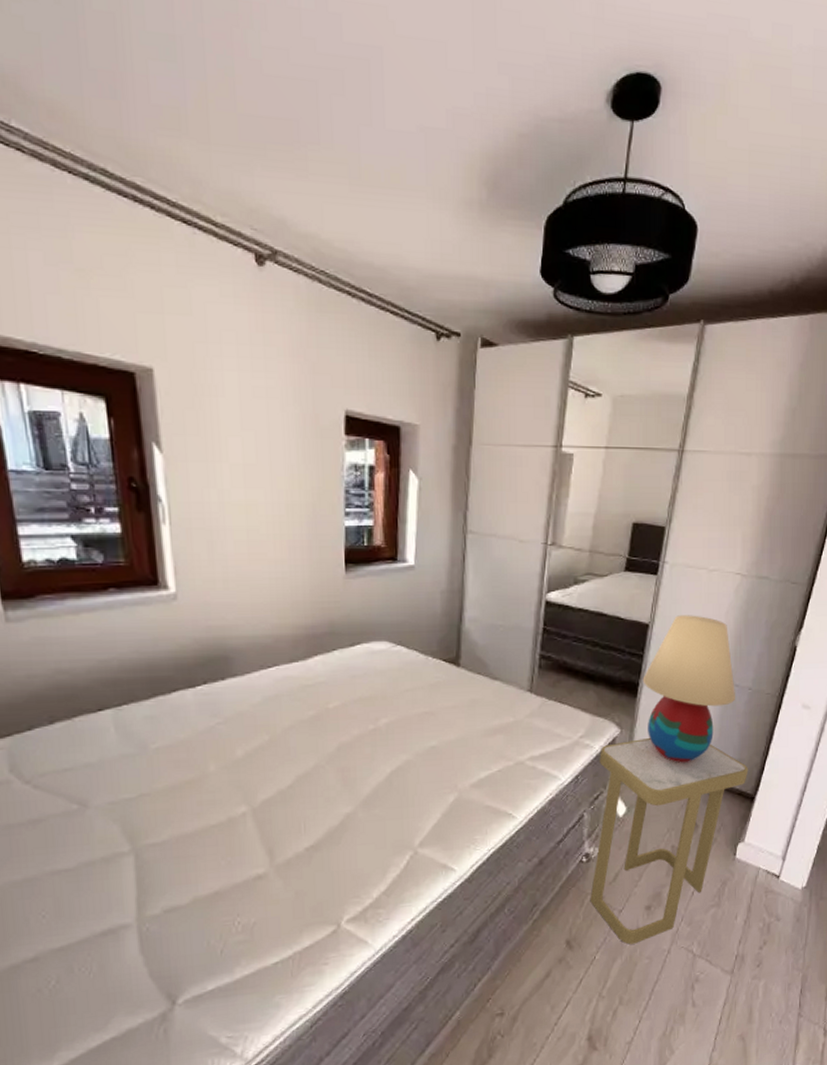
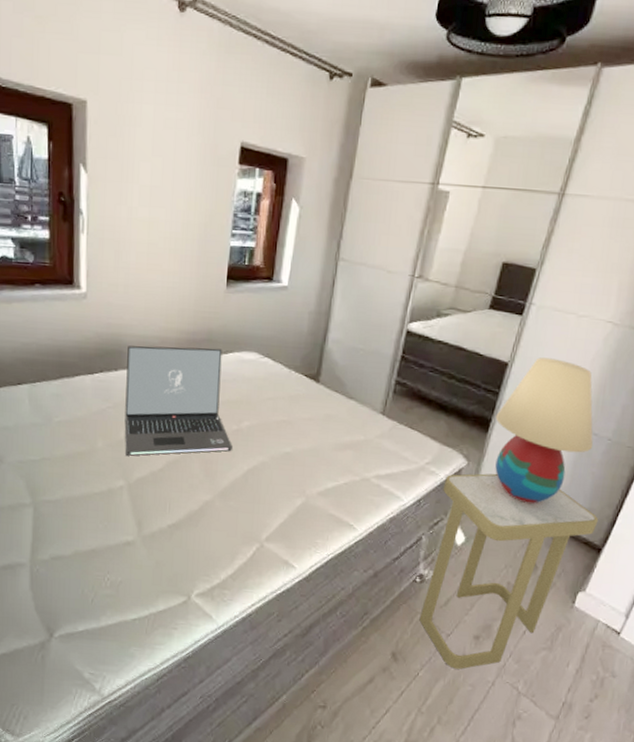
laptop: none [235,641,371,776] -> present [124,346,233,456]

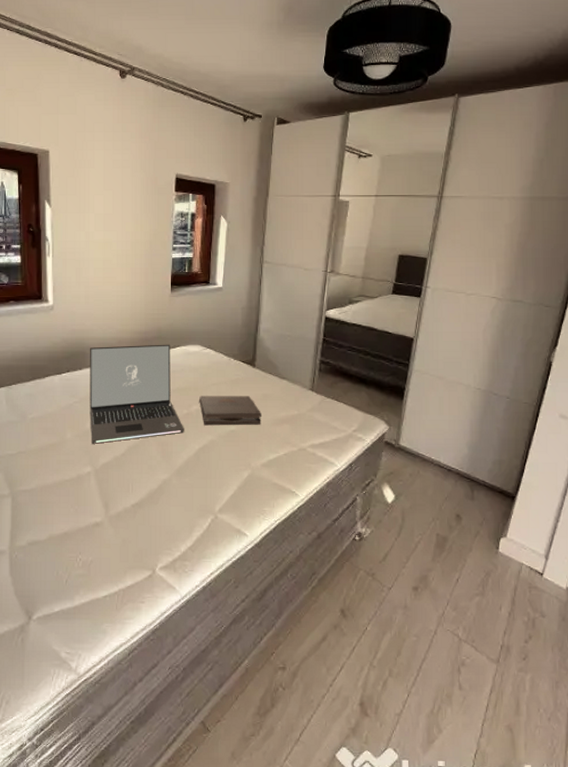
pizza box: none [251,411,322,449] -> present [199,396,261,426]
side table: present [419,473,599,669] -> none [362,435,509,621]
table lamp: present [495,357,594,504] -> none [408,331,495,460]

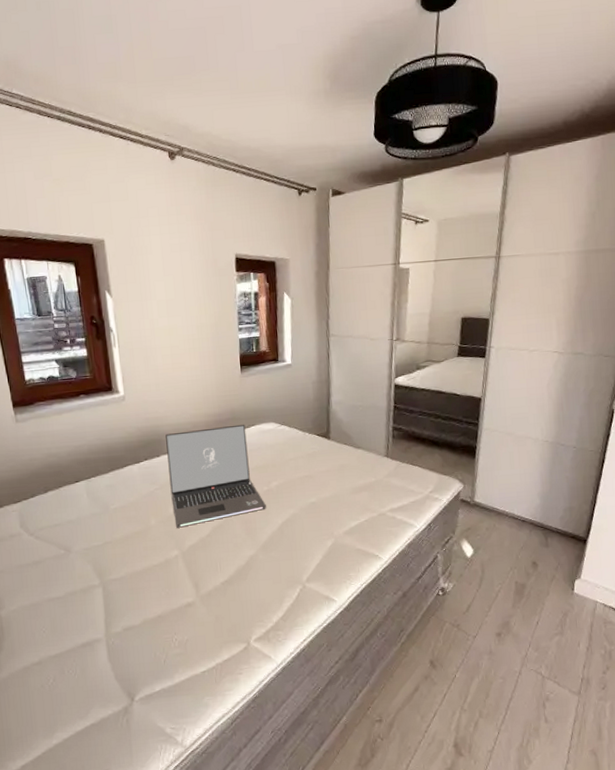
pizza box: present [199,396,261,426] -> none [278,468,341,500]

